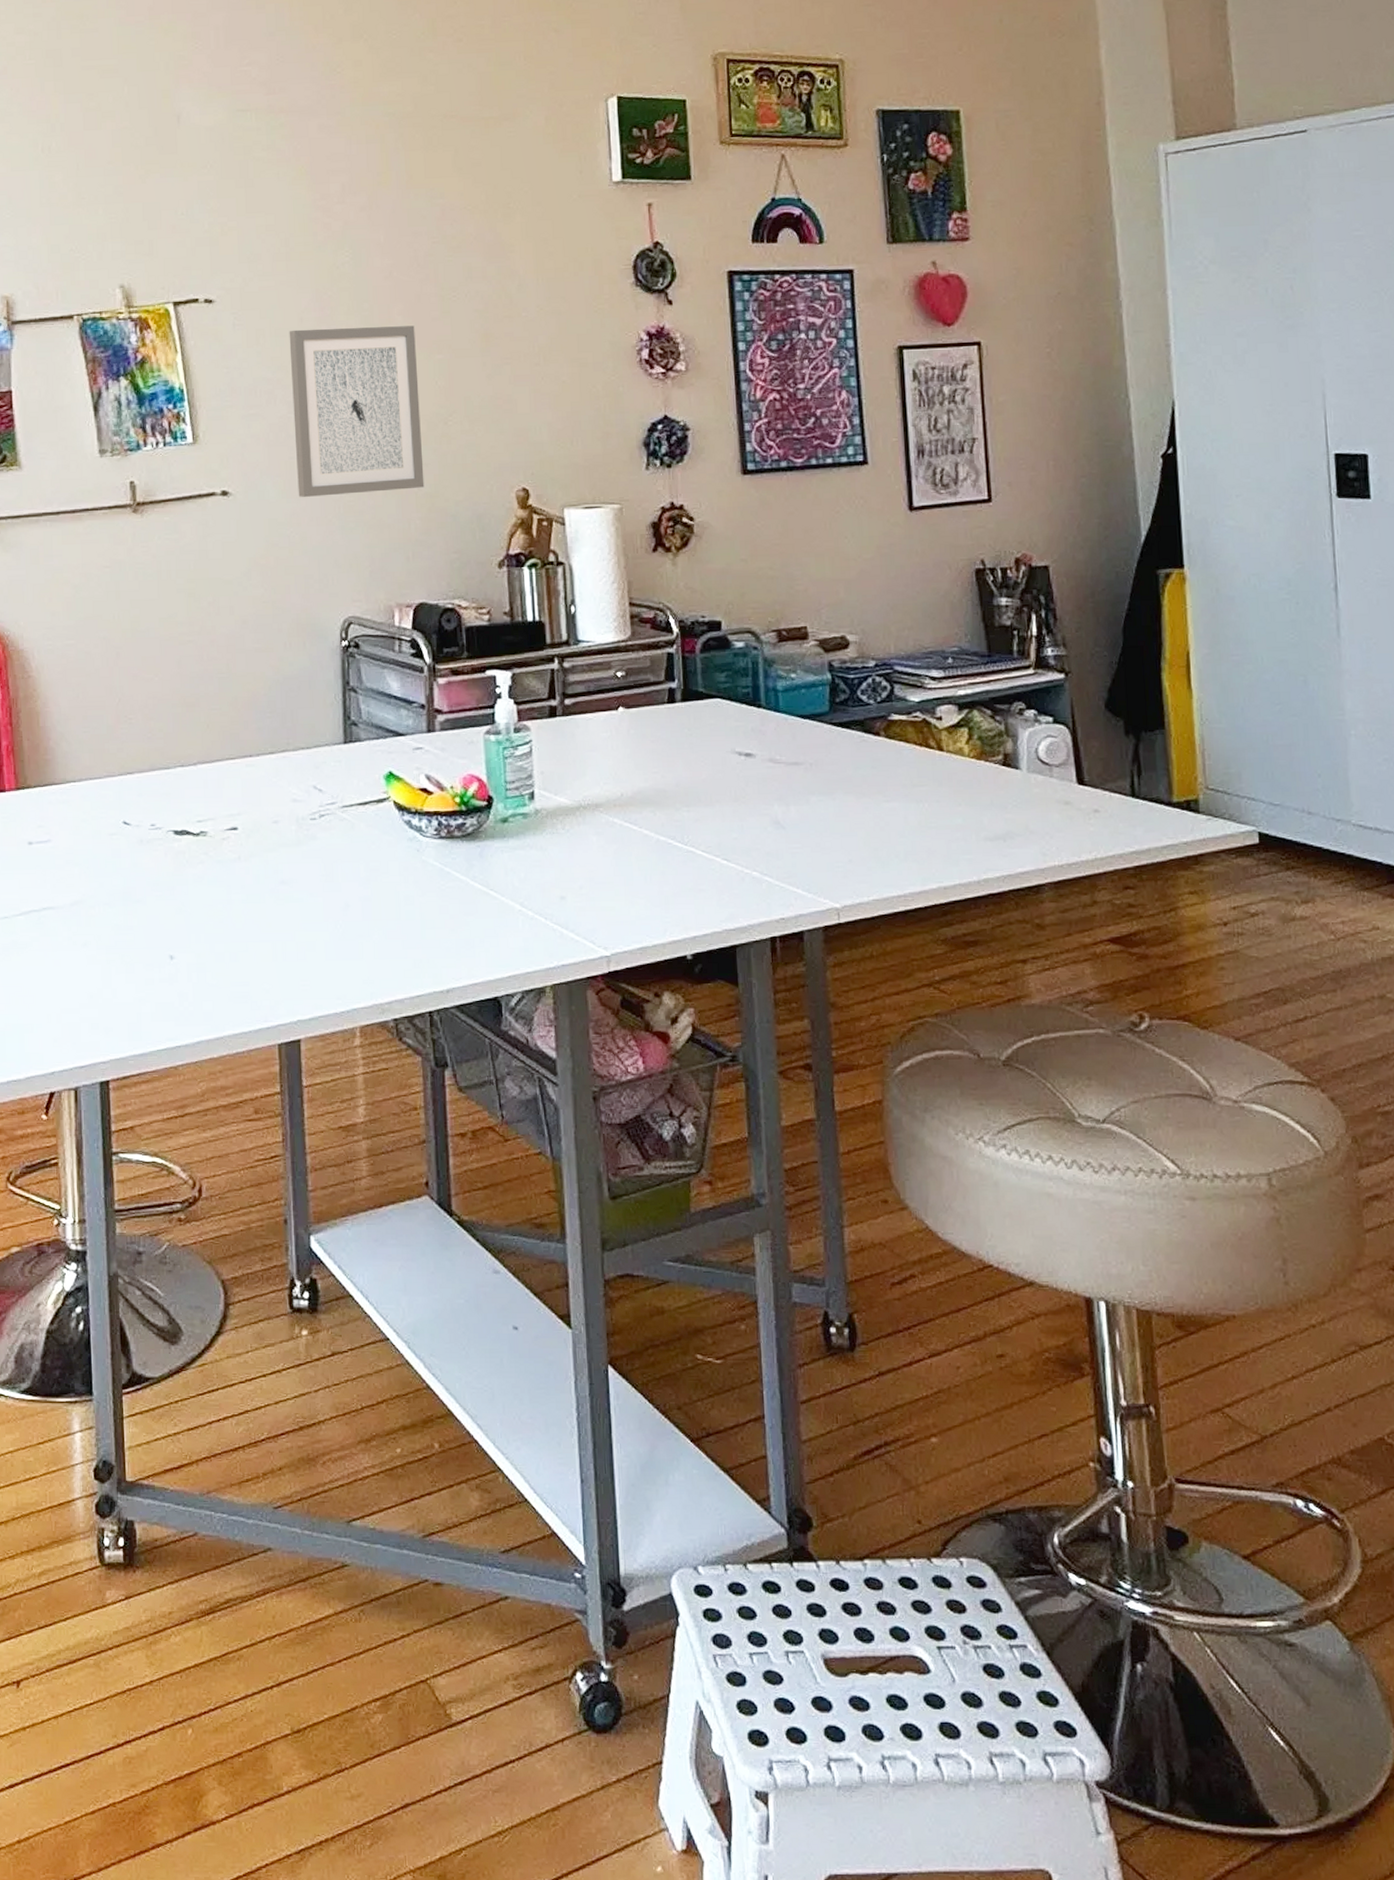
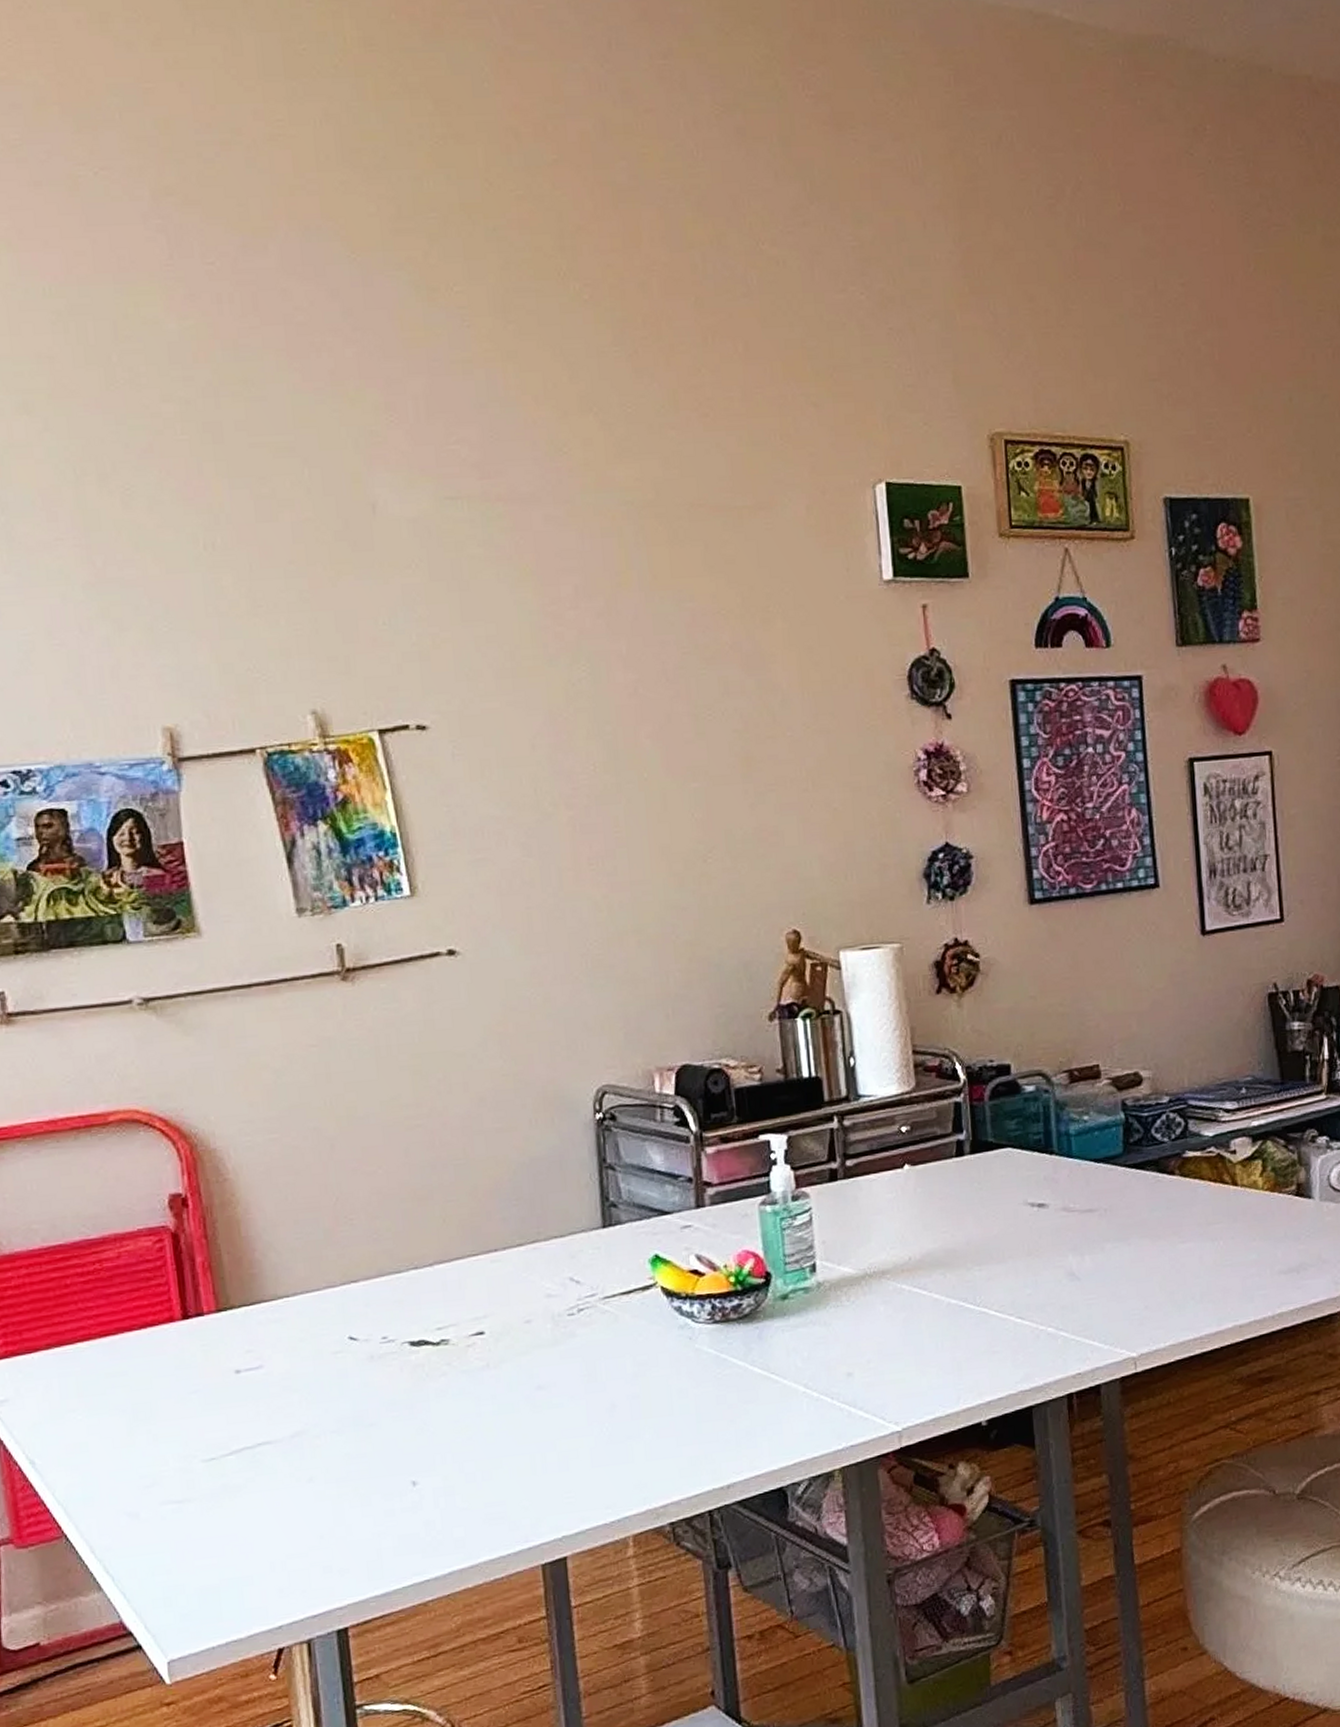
wall art: present [289,325,425,497] -> none [519,750,683,953]

